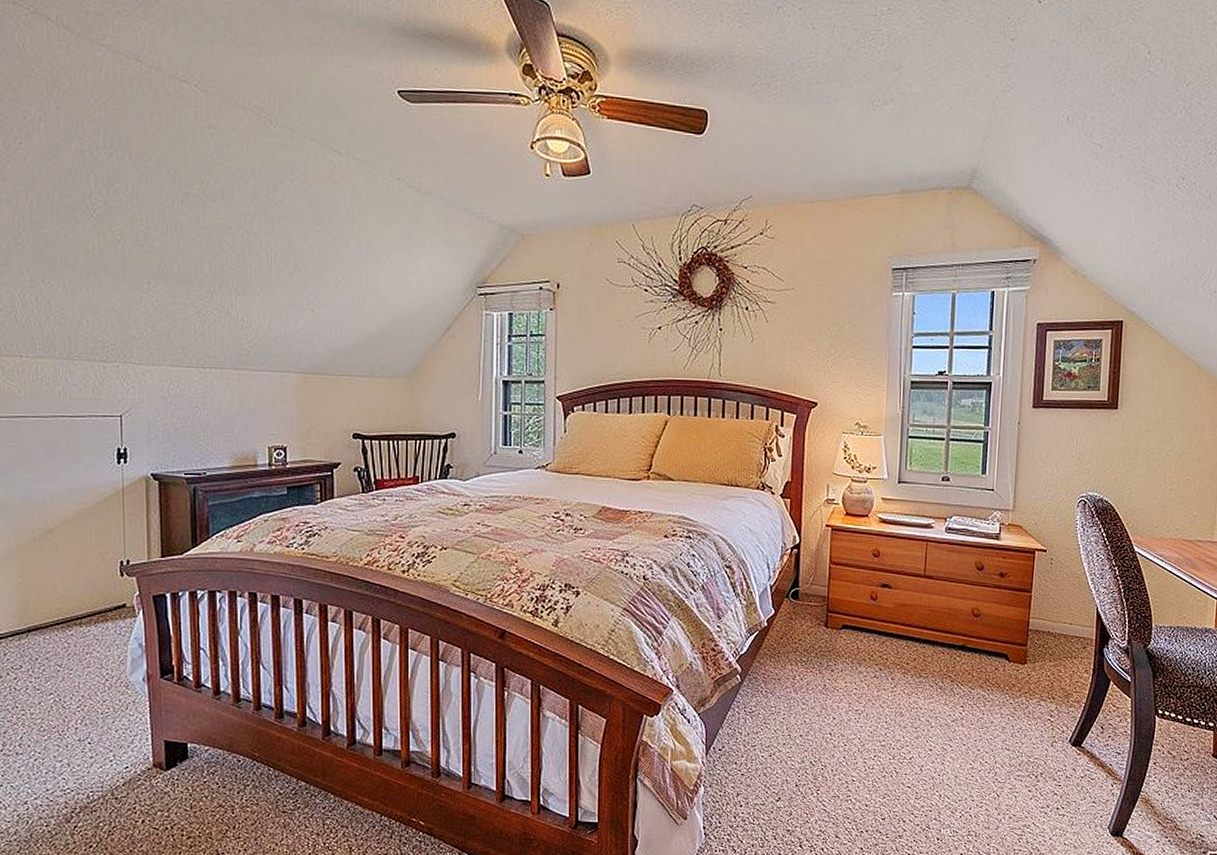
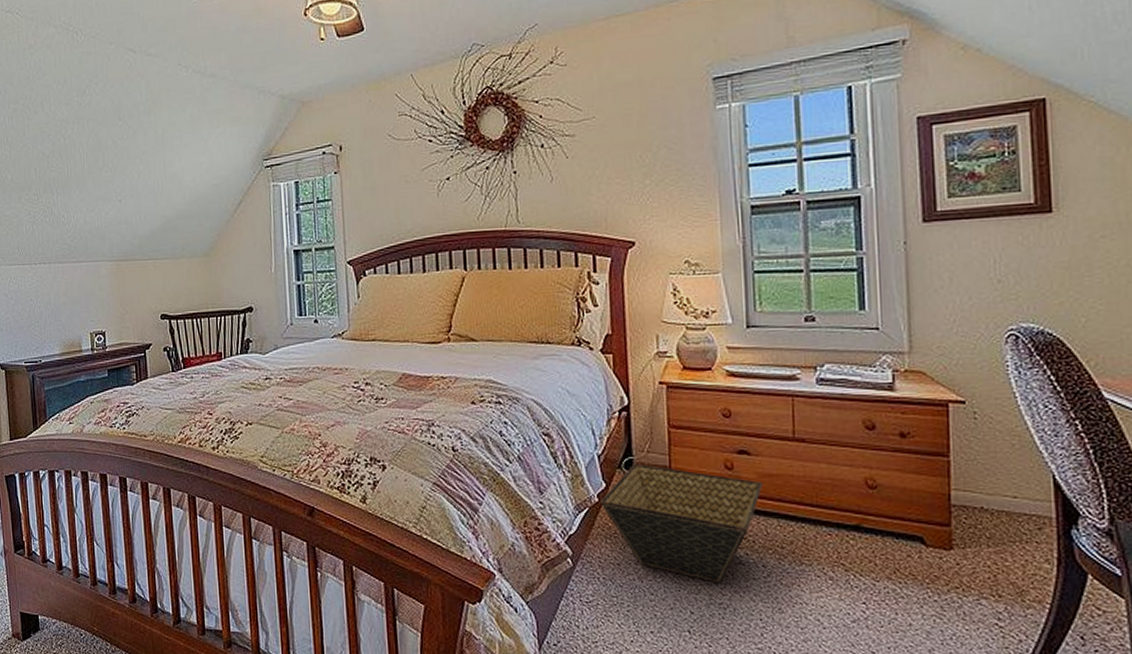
basket: none [769,593,898,693] -> present [600,463,762,583]

